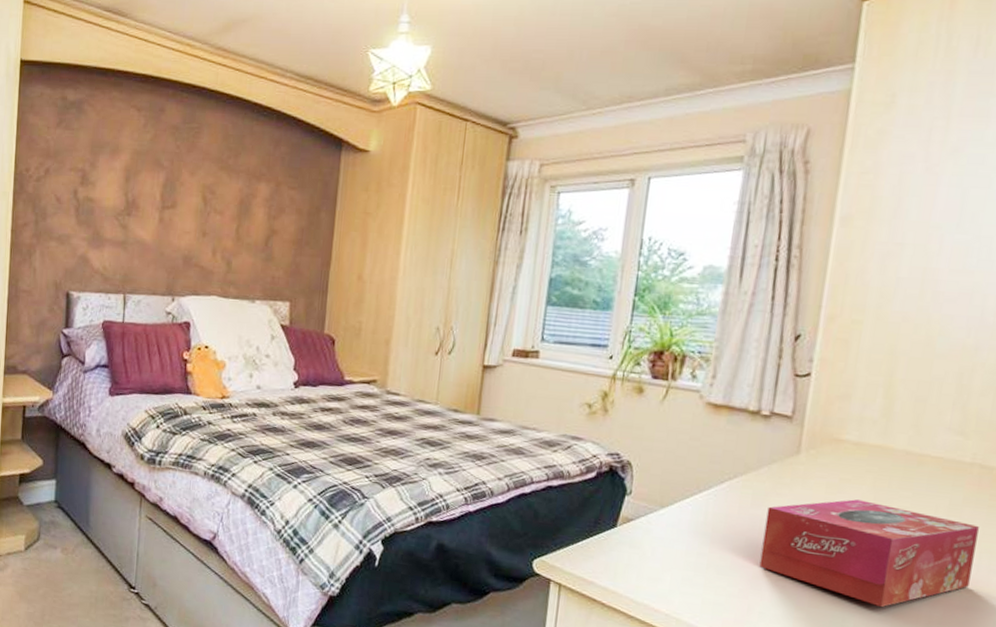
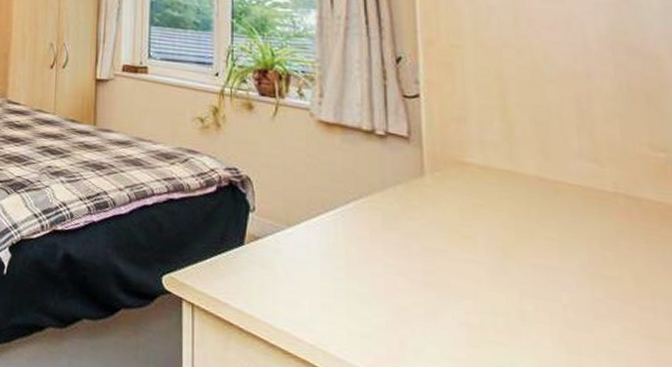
tissue box: present [759,499,979,607] -> none [401,226,649,352]

